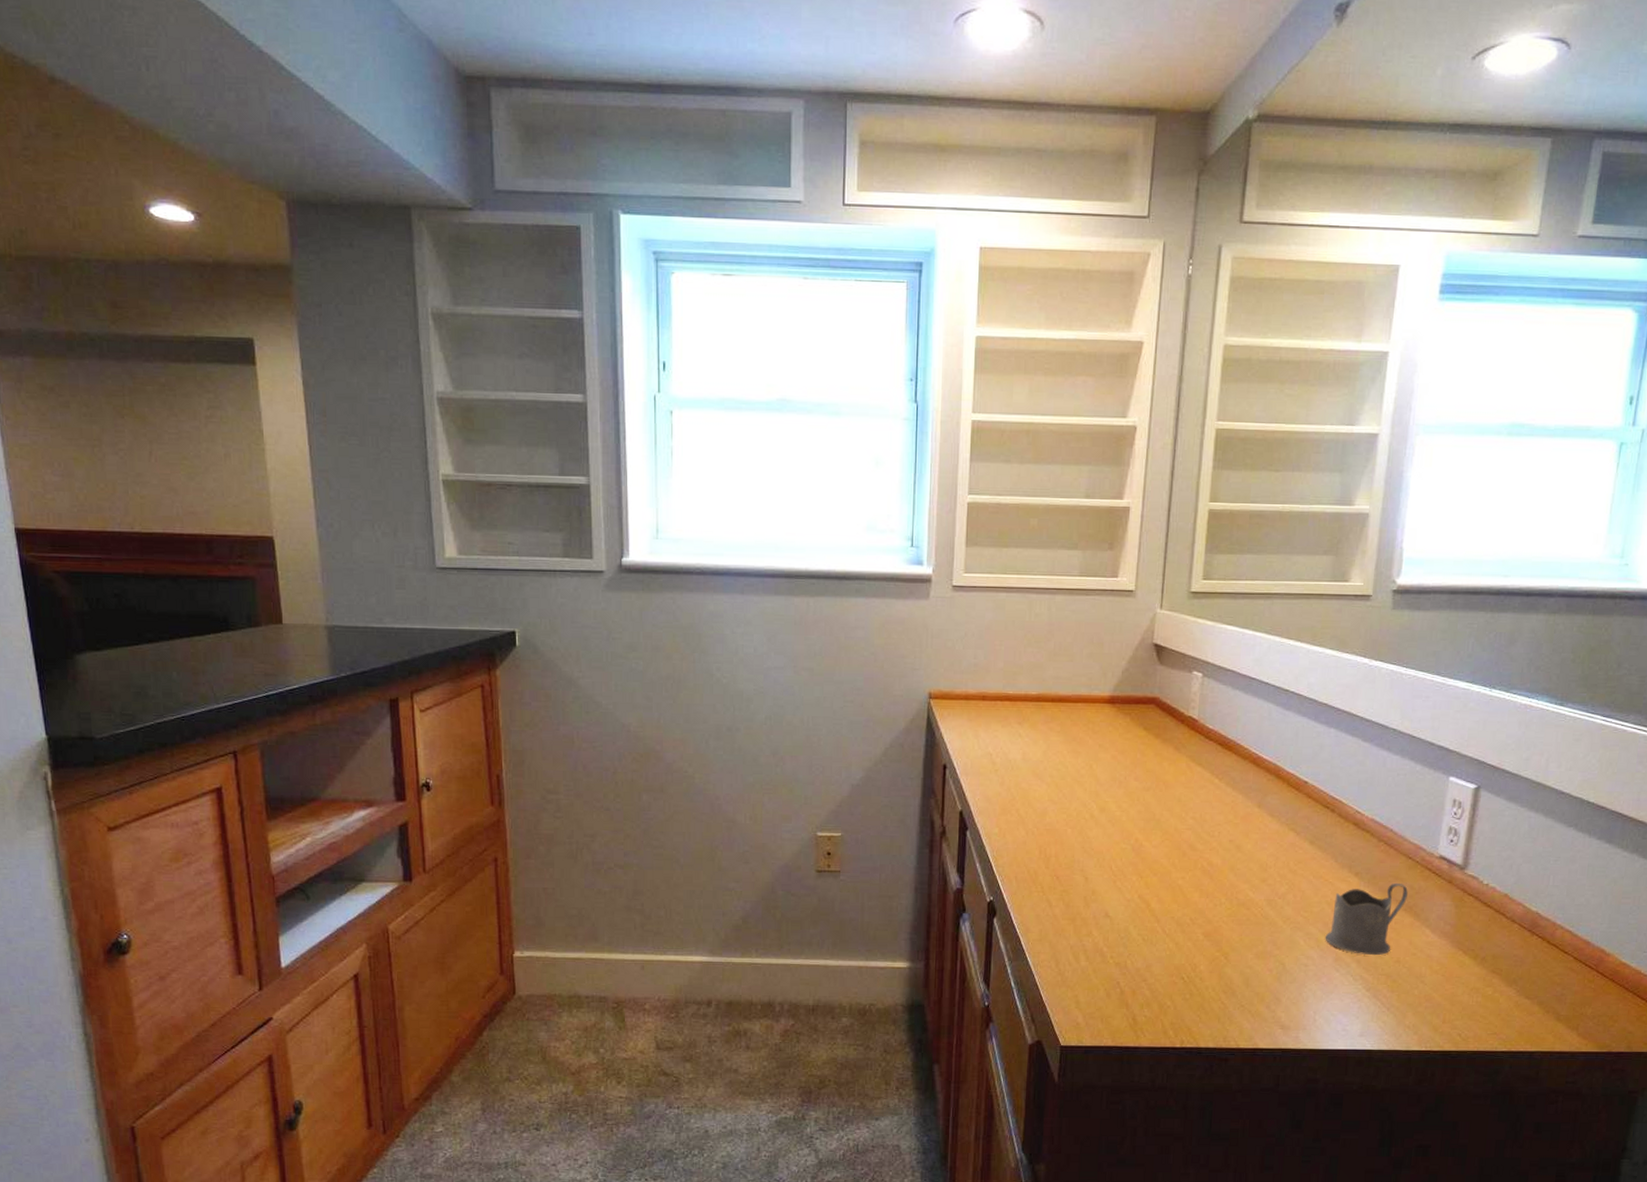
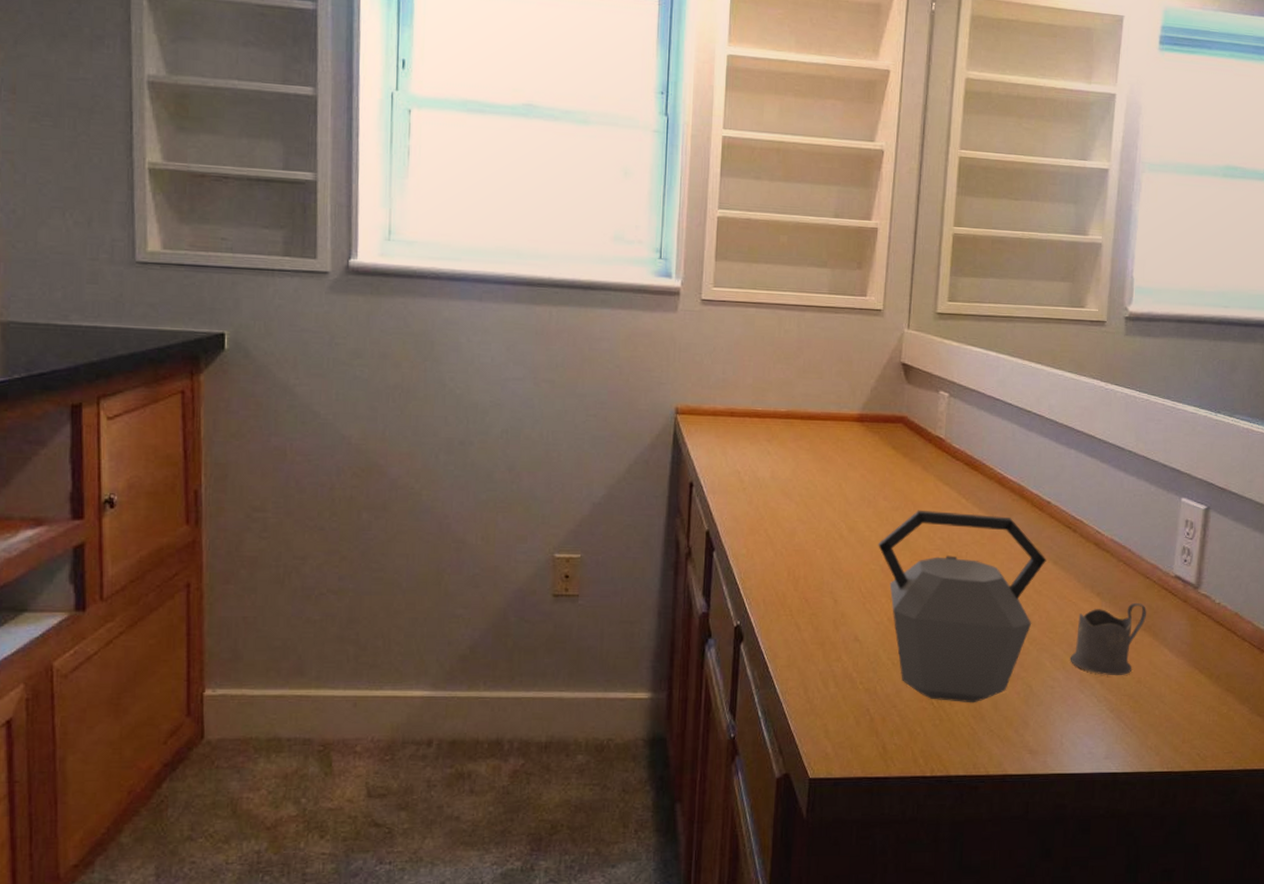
kettle: none [1129,790,1302,979] -> present [878,510,1047,703]

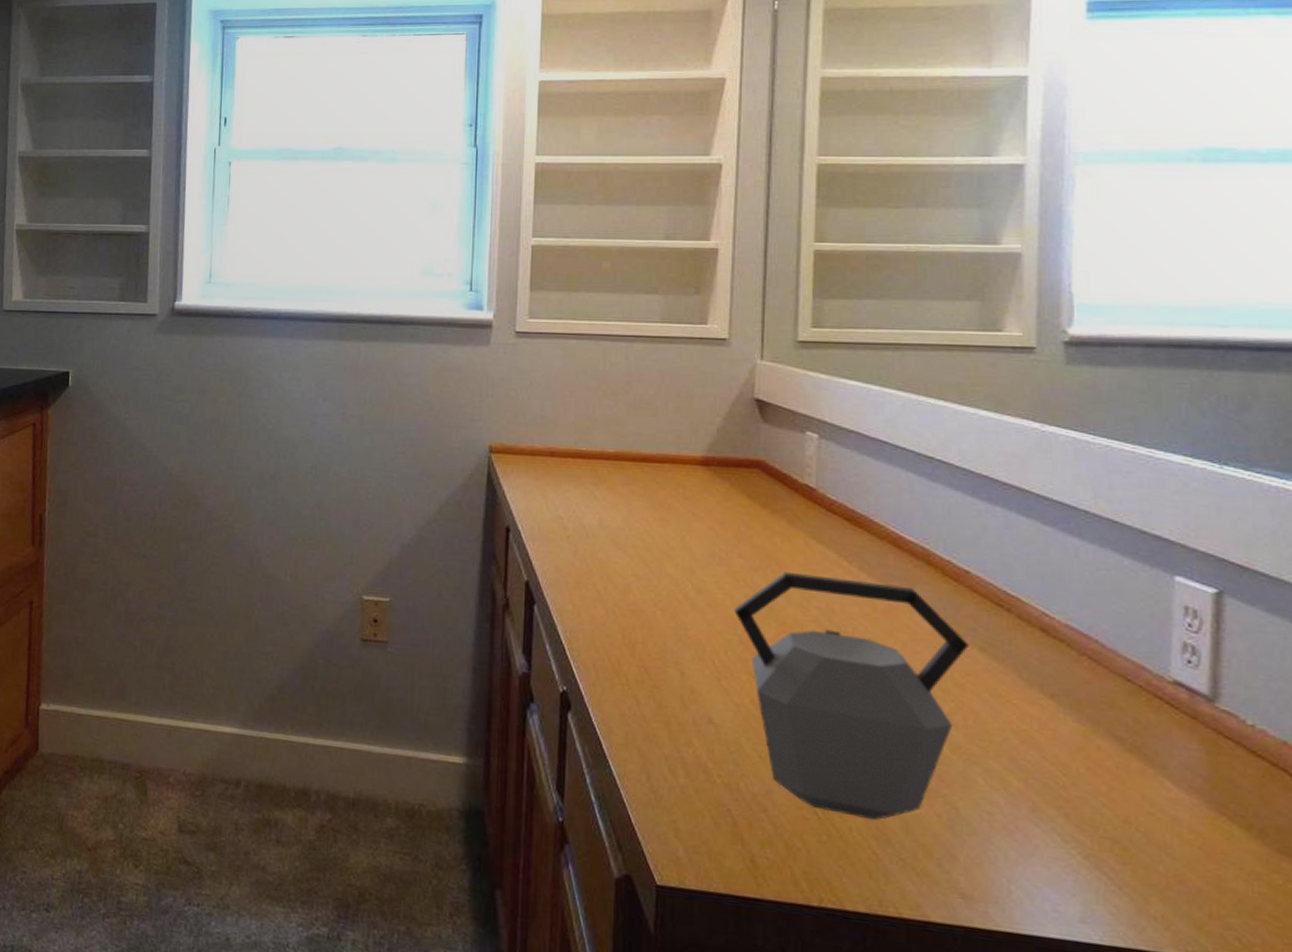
tea glass holder: present [1070,603,1146,676] -> none [1014,713,1131,810]

